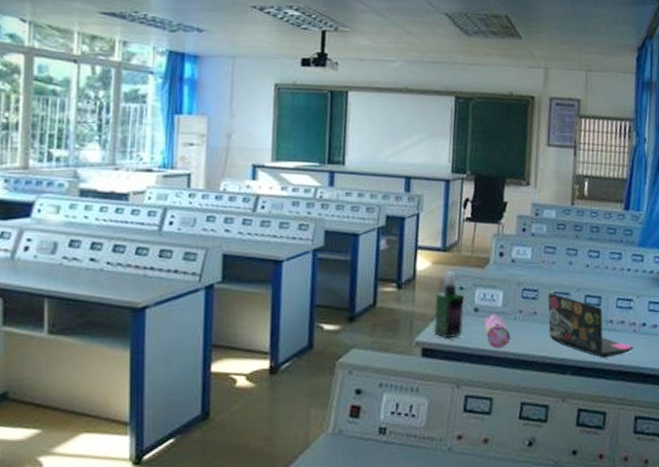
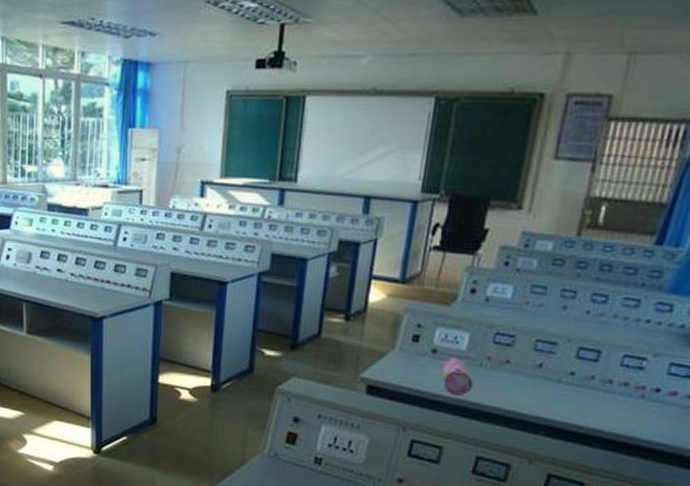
spray bottle: present [433,272,464,339] -> none [382,306,421,379]
laptop: present [548,293,634,358] -> none [522,340,638,423]

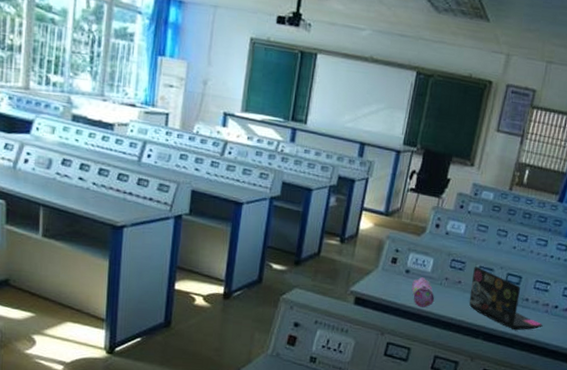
laptop: none [522,340,638,423] -> present [469,266,543,330]

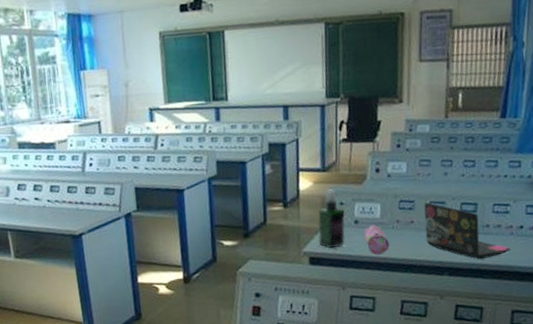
spray bottle: none [367,234,398,293] -> present [318,189,346,249]

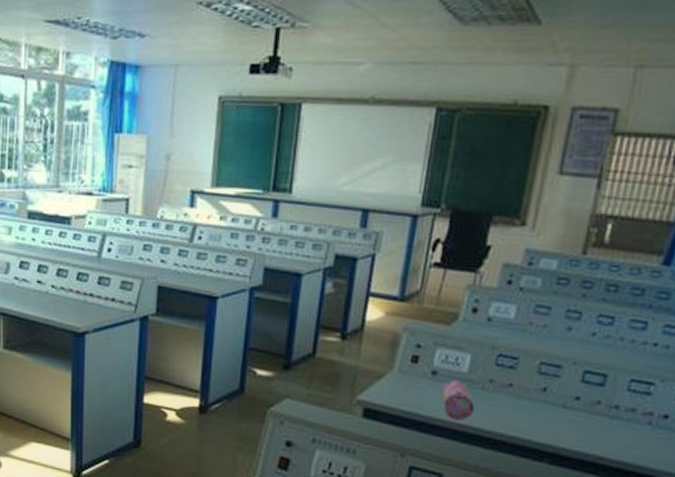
spray bottle: present [318,189,346,249] -> none [379,325,420,402]
laptop: present [424,202,511,260] -> none [525,363,645,451]

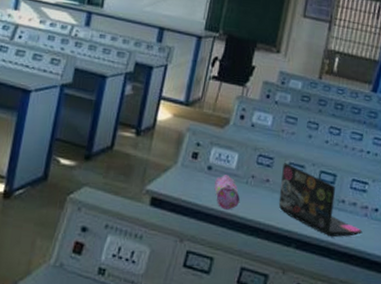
laptop: none [525,363,645,451] -> present [278,163,363,237]

